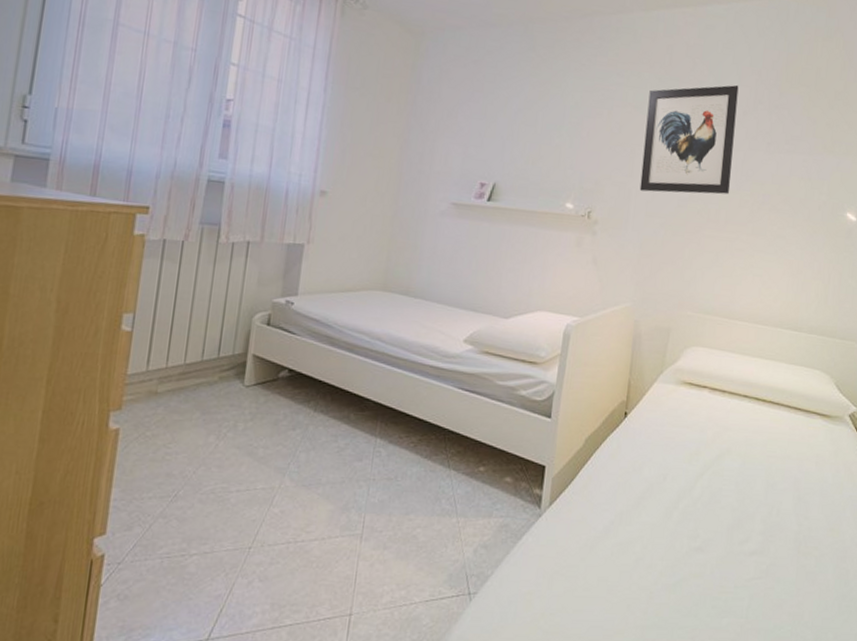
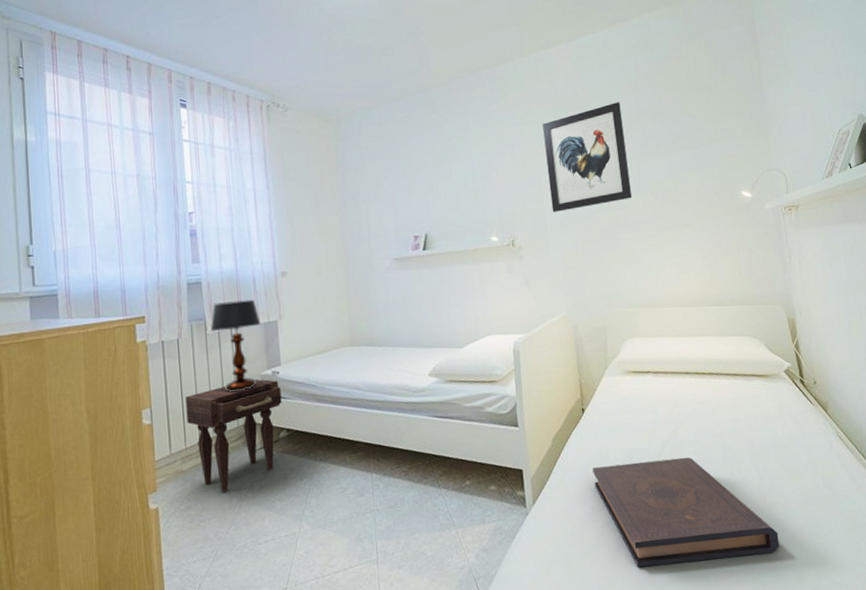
nightstand: none [174,305,292,427] -> present [185,379,282,493]
table lamp: none [223,209,285,316] -> present [210,299,261,392]
book: none [620,479,805,606] -> present [592,457,780,568]

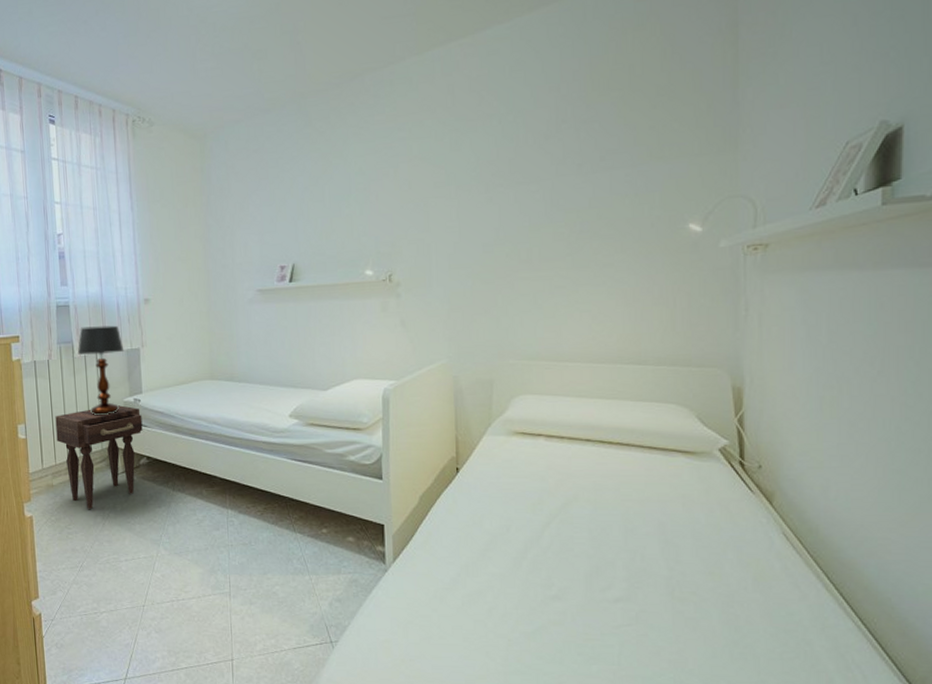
wall art: present [542,101,633,212] -> none [435,108,541,244]
book: present [592,457,780,568] -> none [463,533,685,653]

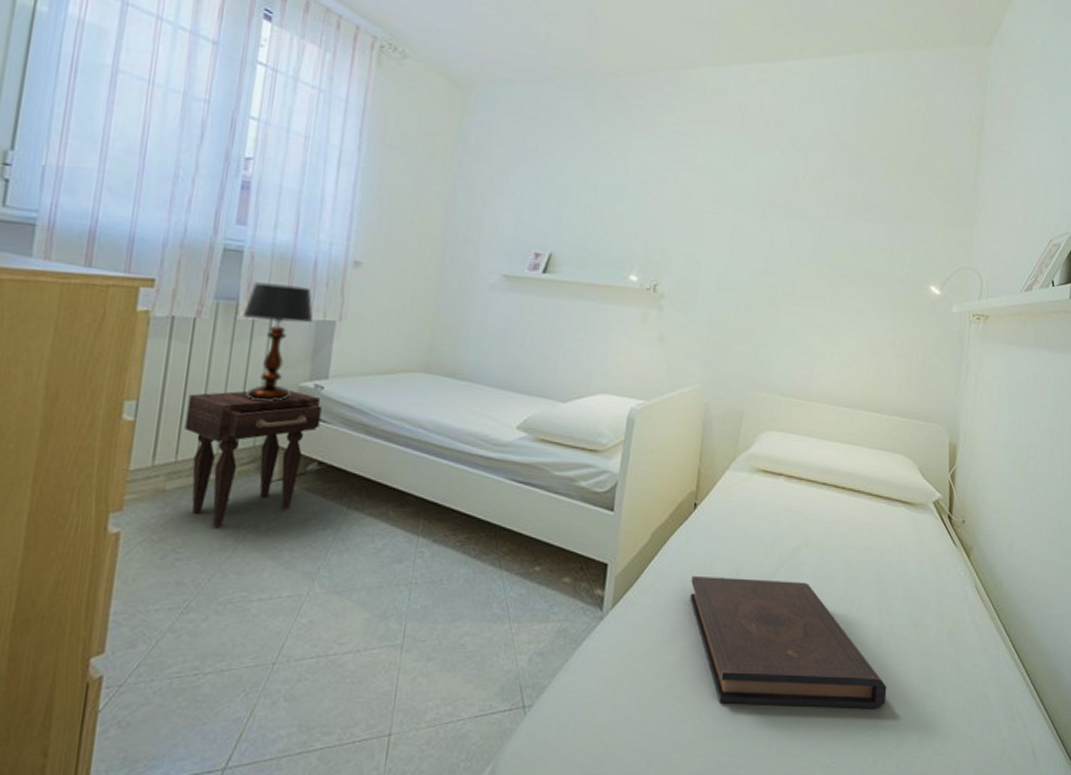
book: none [463,533,685,653] -> present [689,576,887,708]

